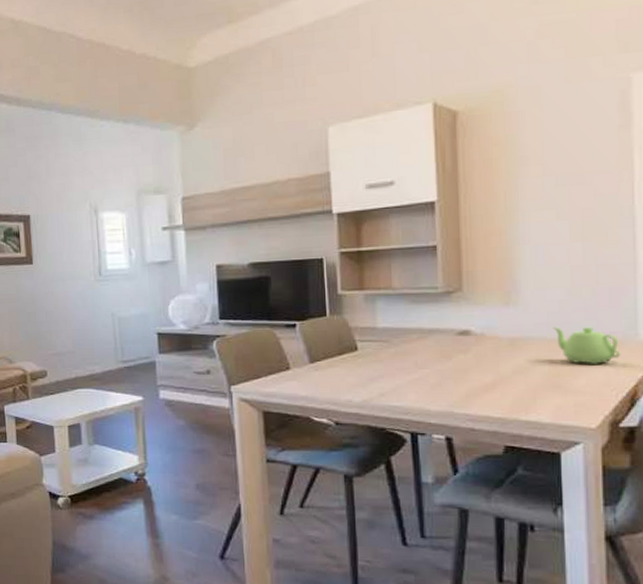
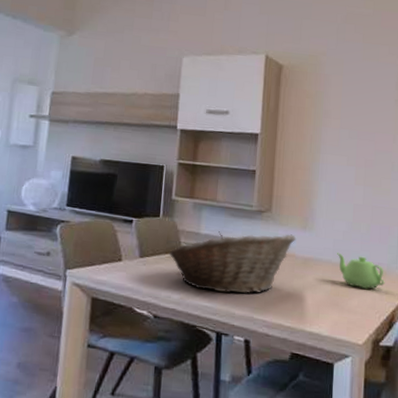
fruit basket: none [343,313,498,390] -> present [169,231,297,294]

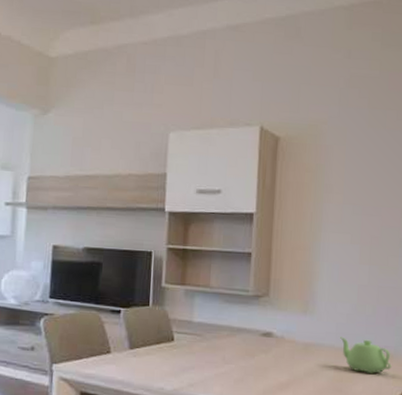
fruit basket: present [169,231,297,294] -> none [160,319,297,383]

